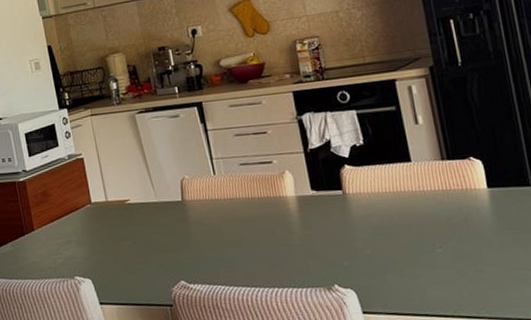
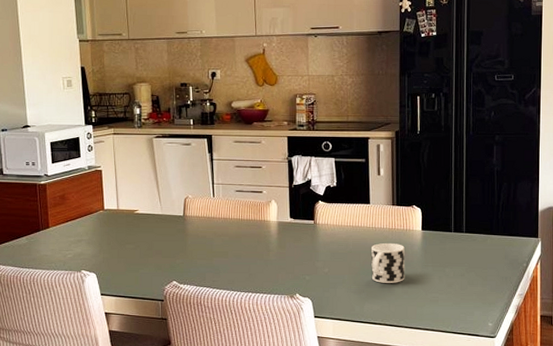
cup: none [423,209,477,262] -> present [371,243,405,283]

